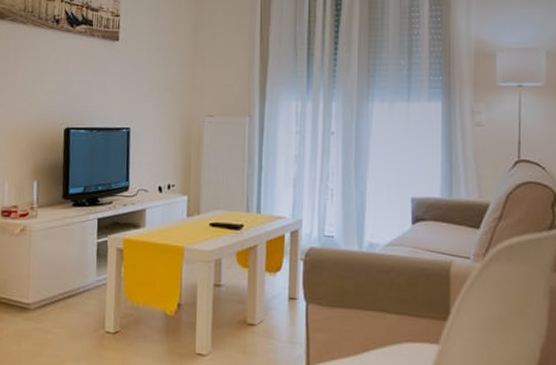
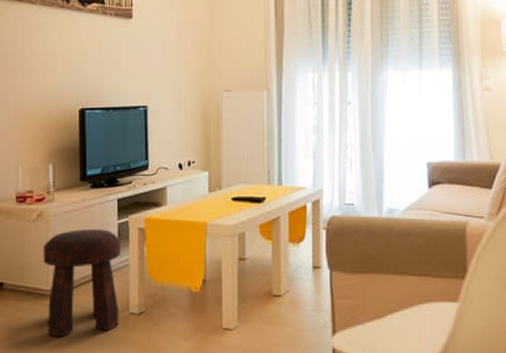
stool: none [24,246,99,351] -> present [43,229,121,338]

